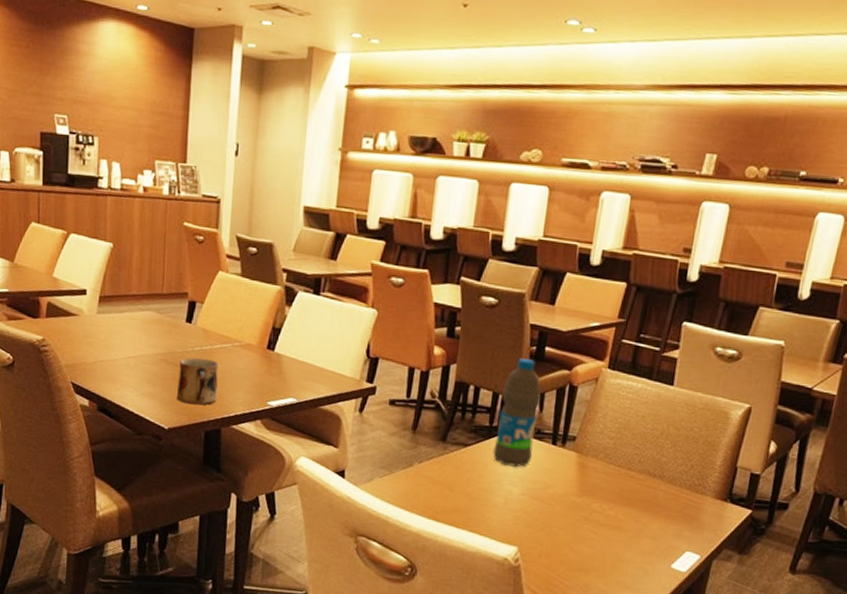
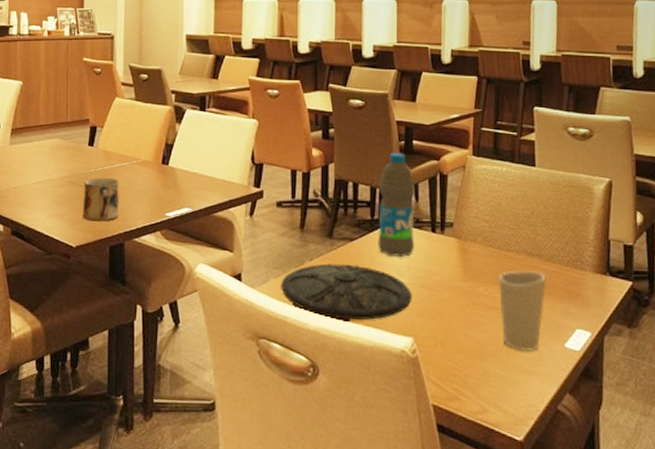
plate: none [386,467,523,527] -> present [281,263,412,321]
cup: none [610,489,665,569] -> present [497,270,547,352]

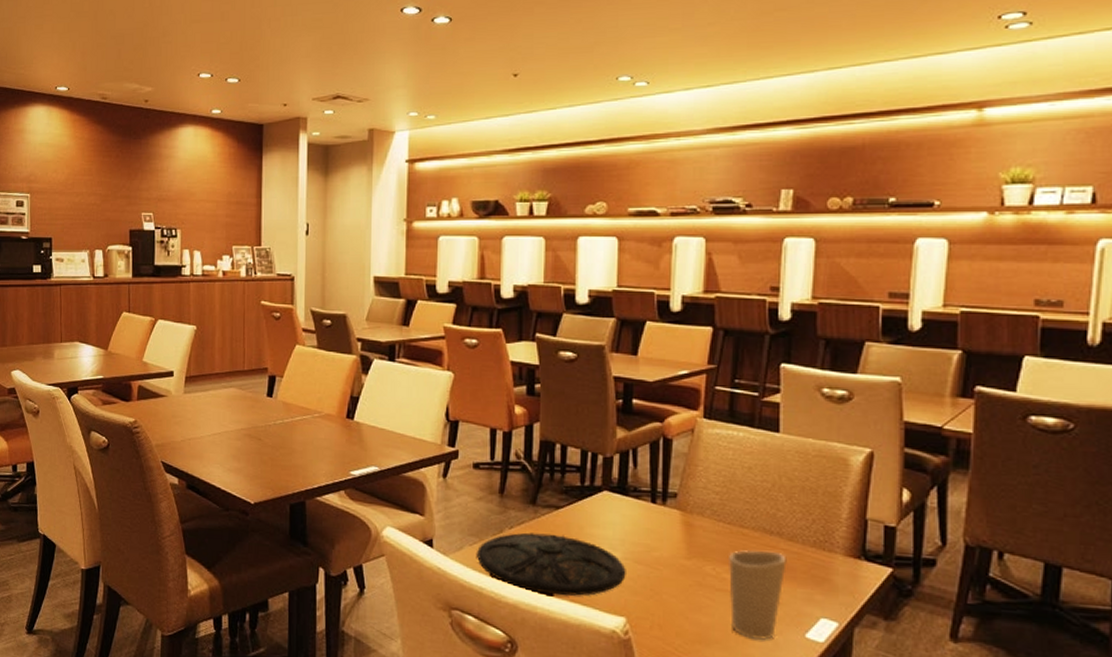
mug: present [82,177,120,222] -> none [260,430,301,478]
water bottle: present [377,153,416,258] -> none [588,413,634,530]

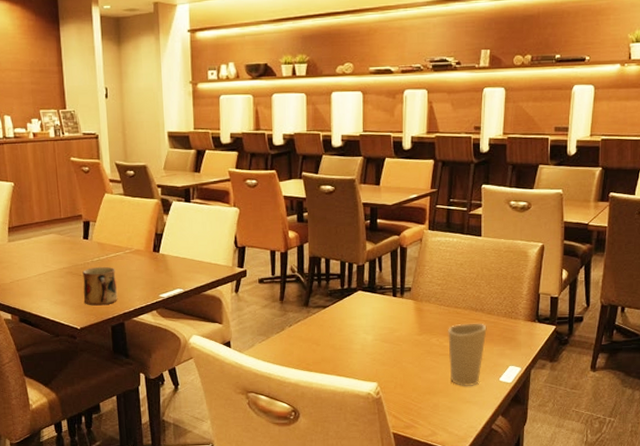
mug: none [260,430,301,478] -> present [82,266,118,306]
plate: present [477,532,626,596] -> none [265,327,376,373]

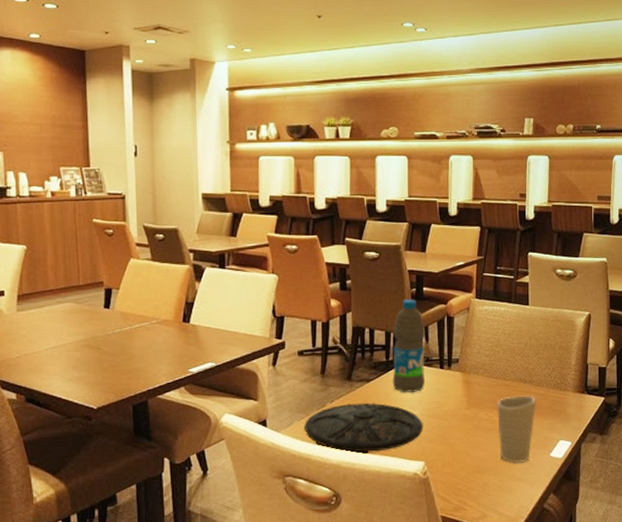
mug: present [82,266,118,306] -> none [101,338,142,383]
plate: none [265,327,376,373] -> present [304,402,423,452]
water bottle: none [347,231,379,319] -> present [392,299,426,393]

